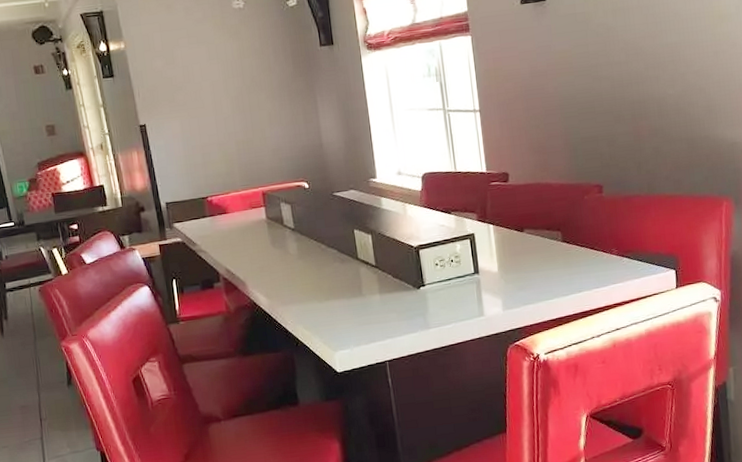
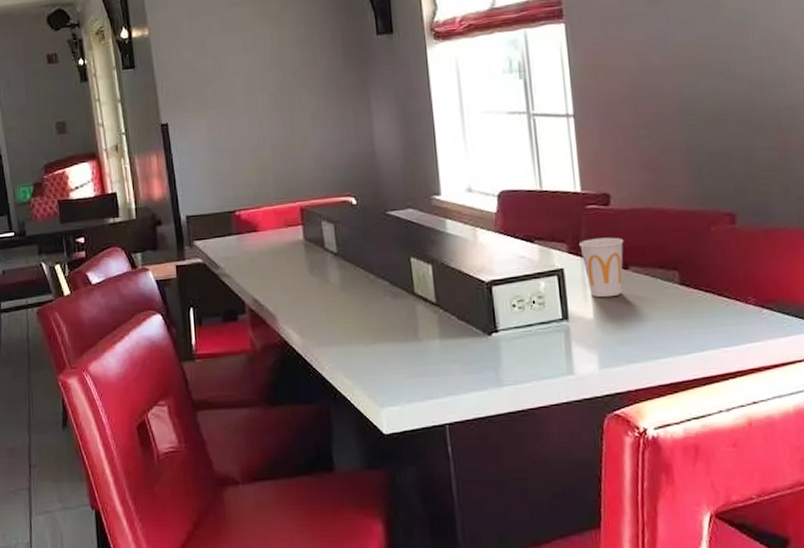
cup: none [486,207,520,255] -> present [579,237,624,298]

